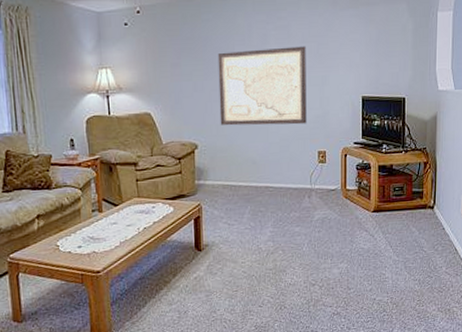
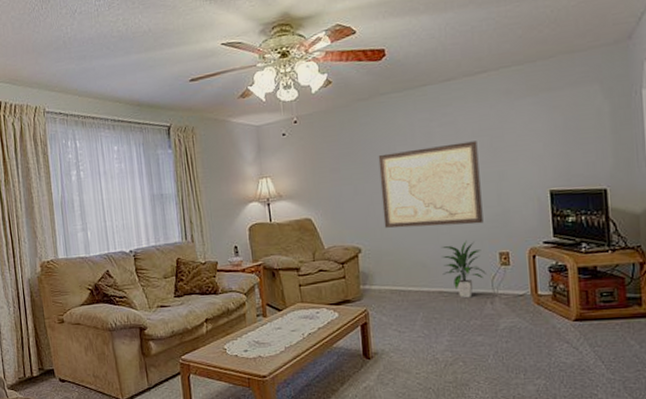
indoor plant: none [269,140,306,193] -> present [441,241,486,298]

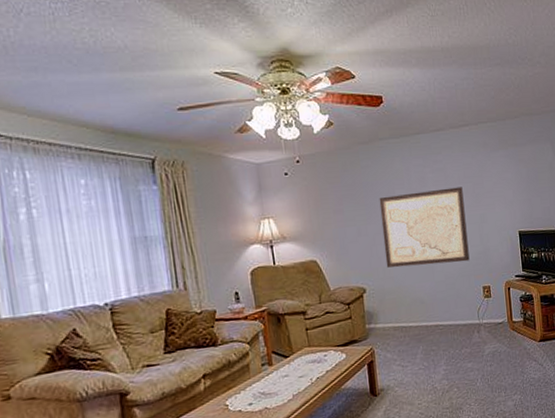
indoor plant: present [441,241,486,298] -> none [436,277,473,330]

